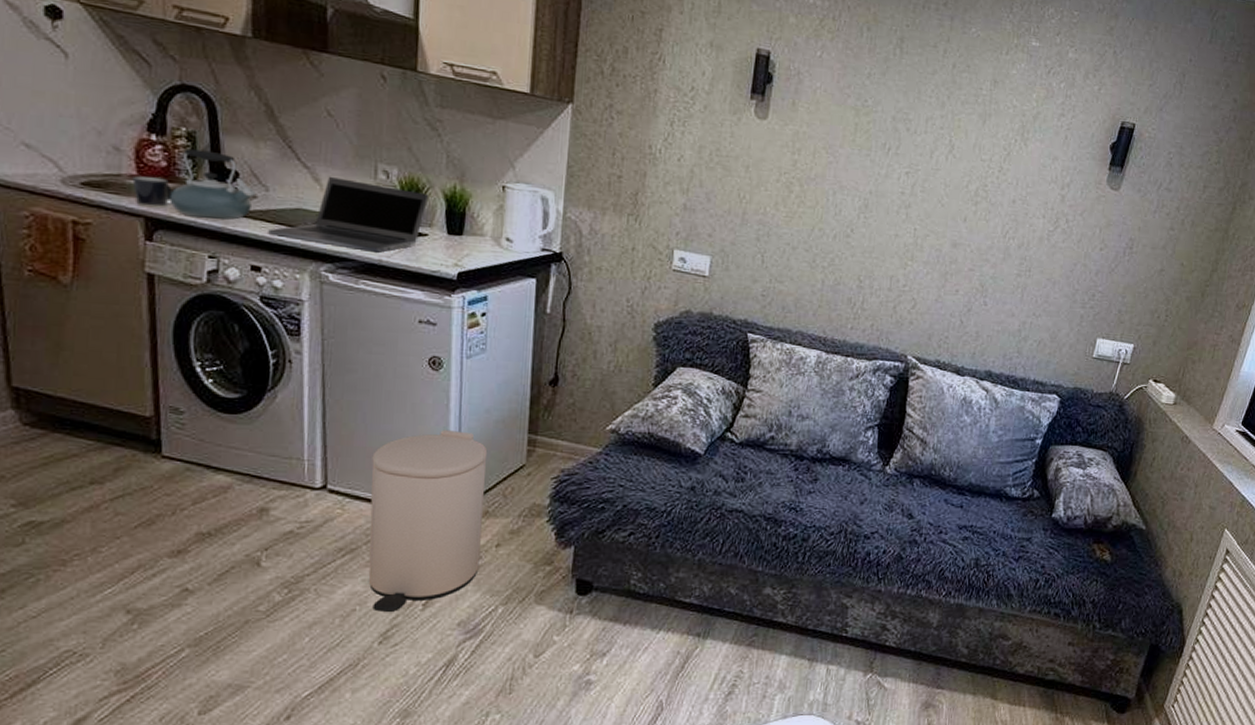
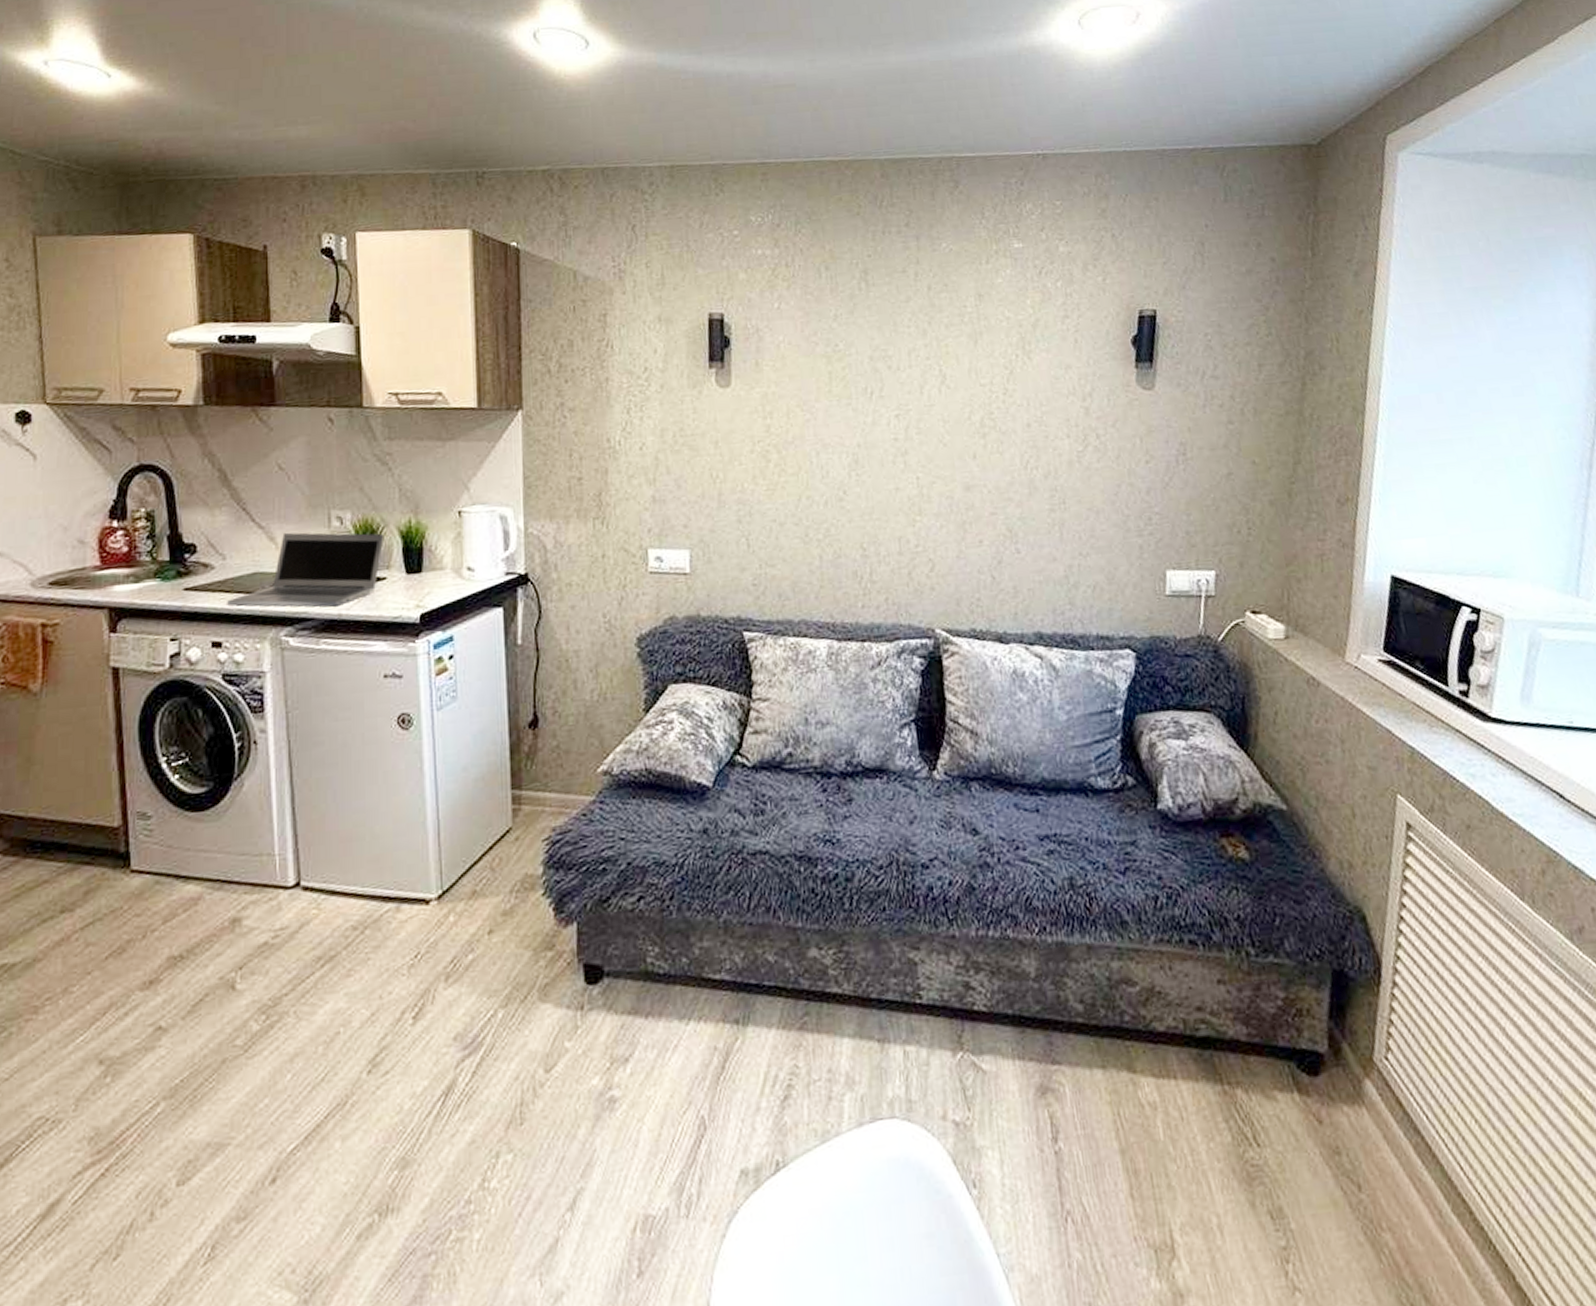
mug: present [132,176,172,209] -> none [96,564,133,598]
kettle: present [169,149,257,220] -> none [131,527,215,600]
pedal bin: present [368,429,488,613] -> none [346,797,472,1033]

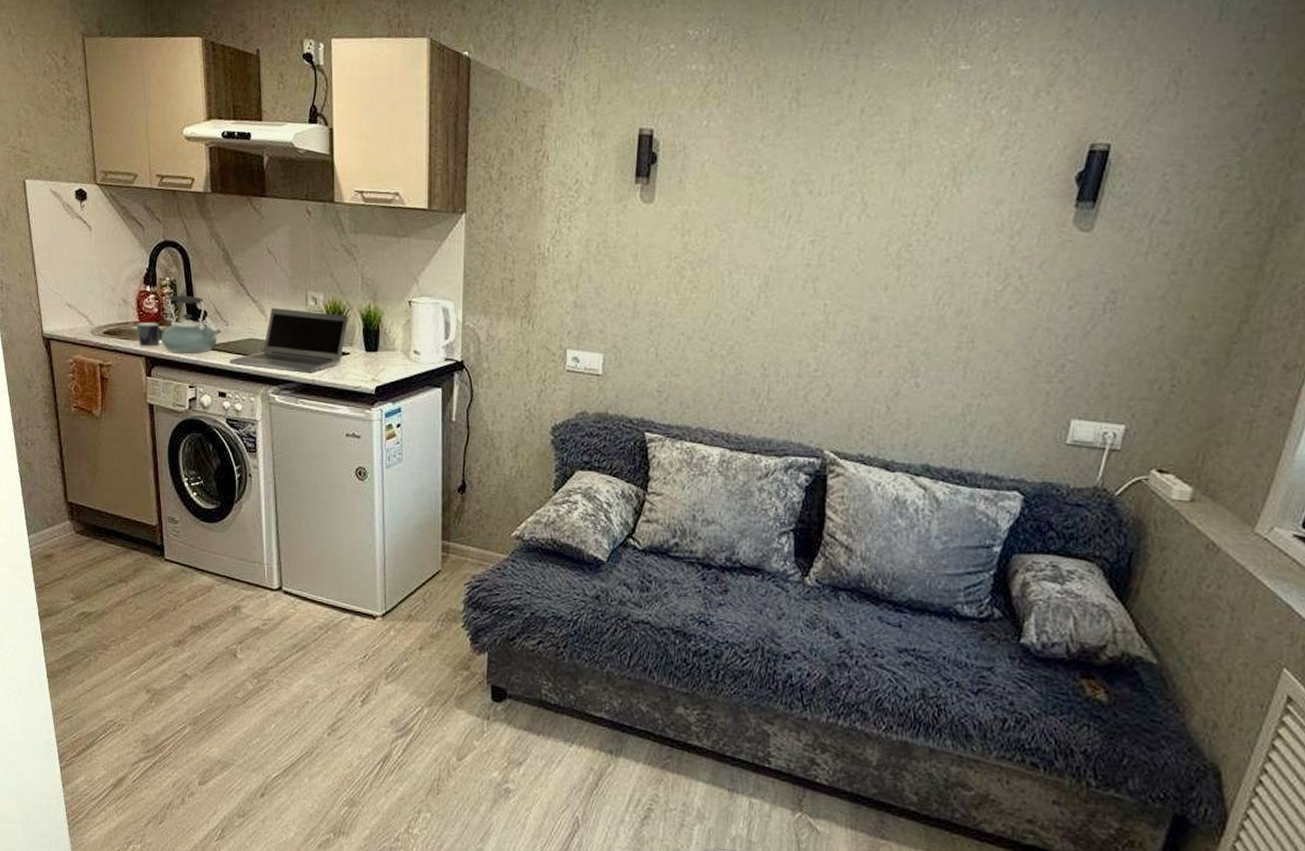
mug: none [96,564,133,598] -> present [136,322,162,348]
kettle: none [131,527,215,600] -> present [161,295,220,354]

